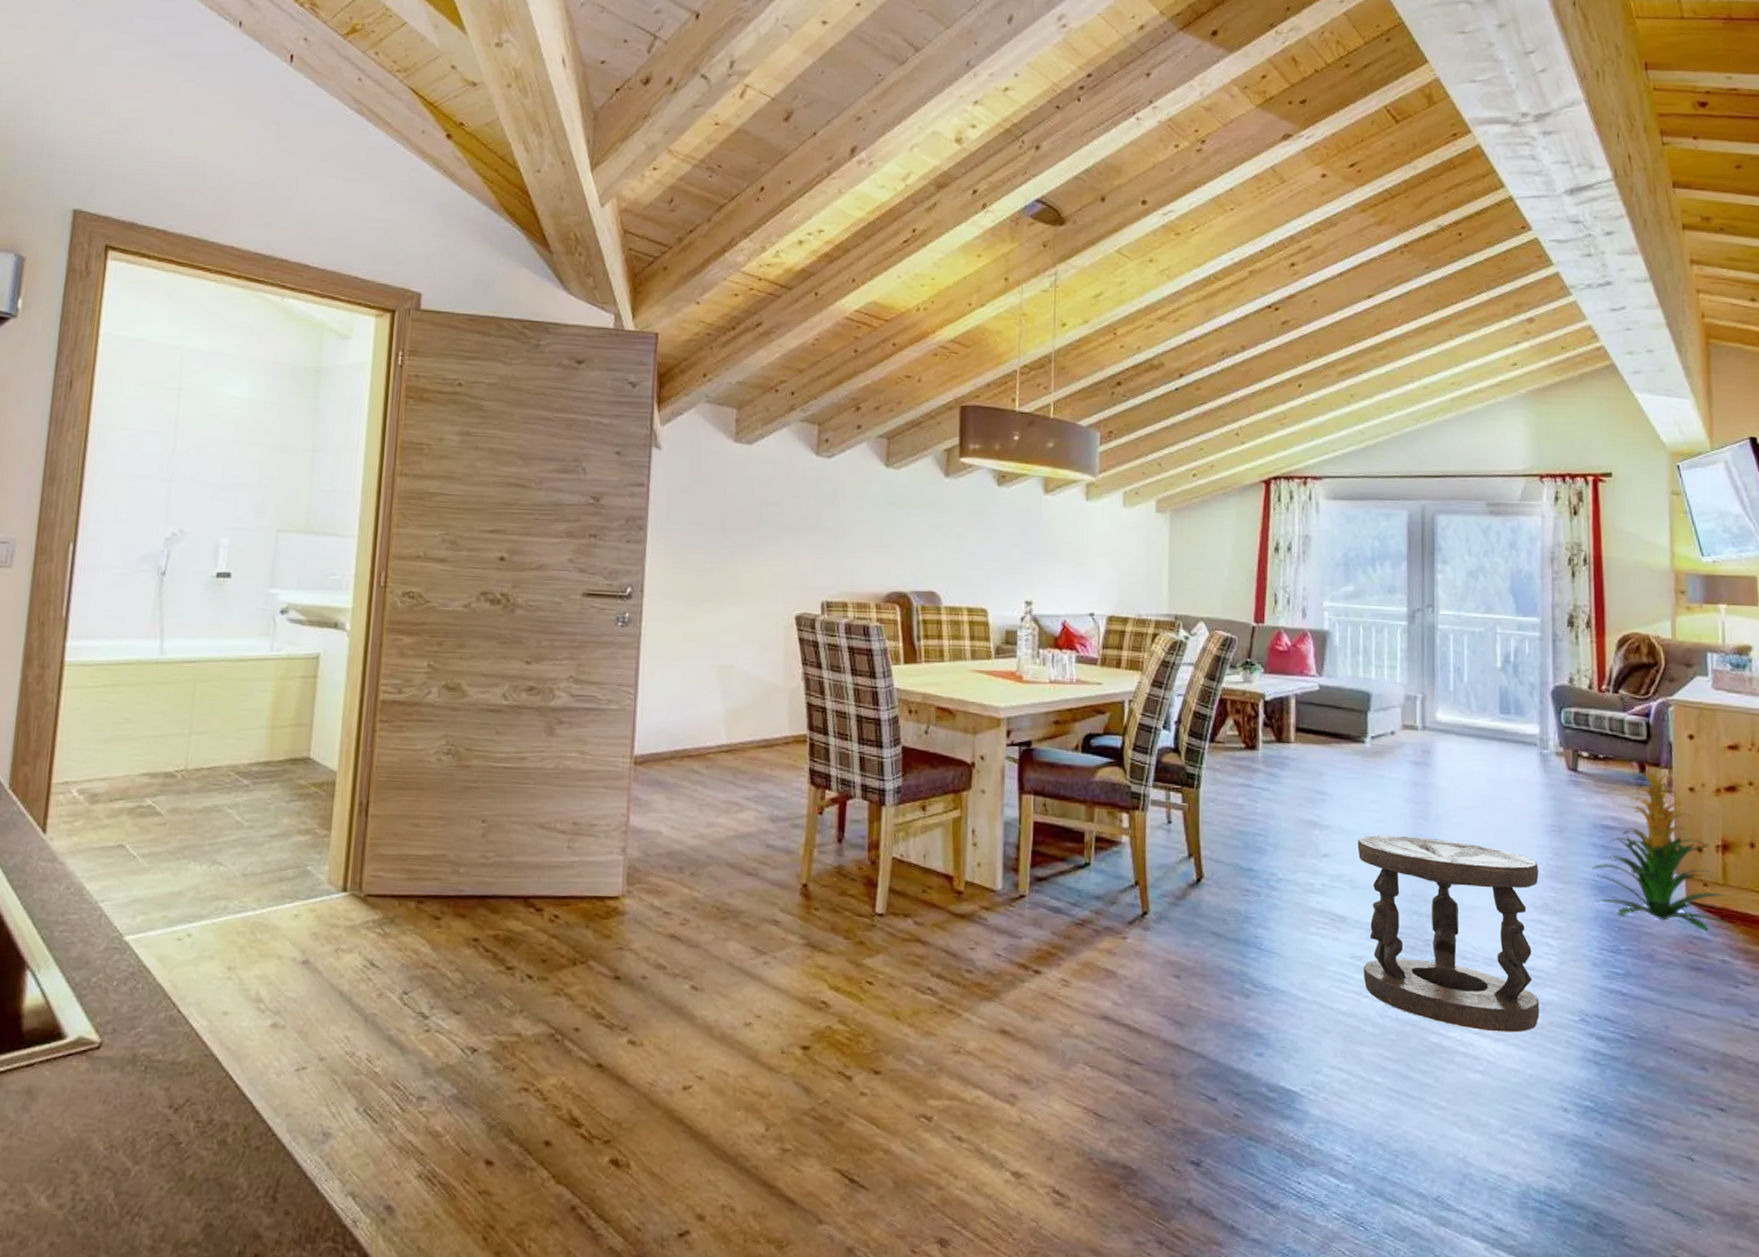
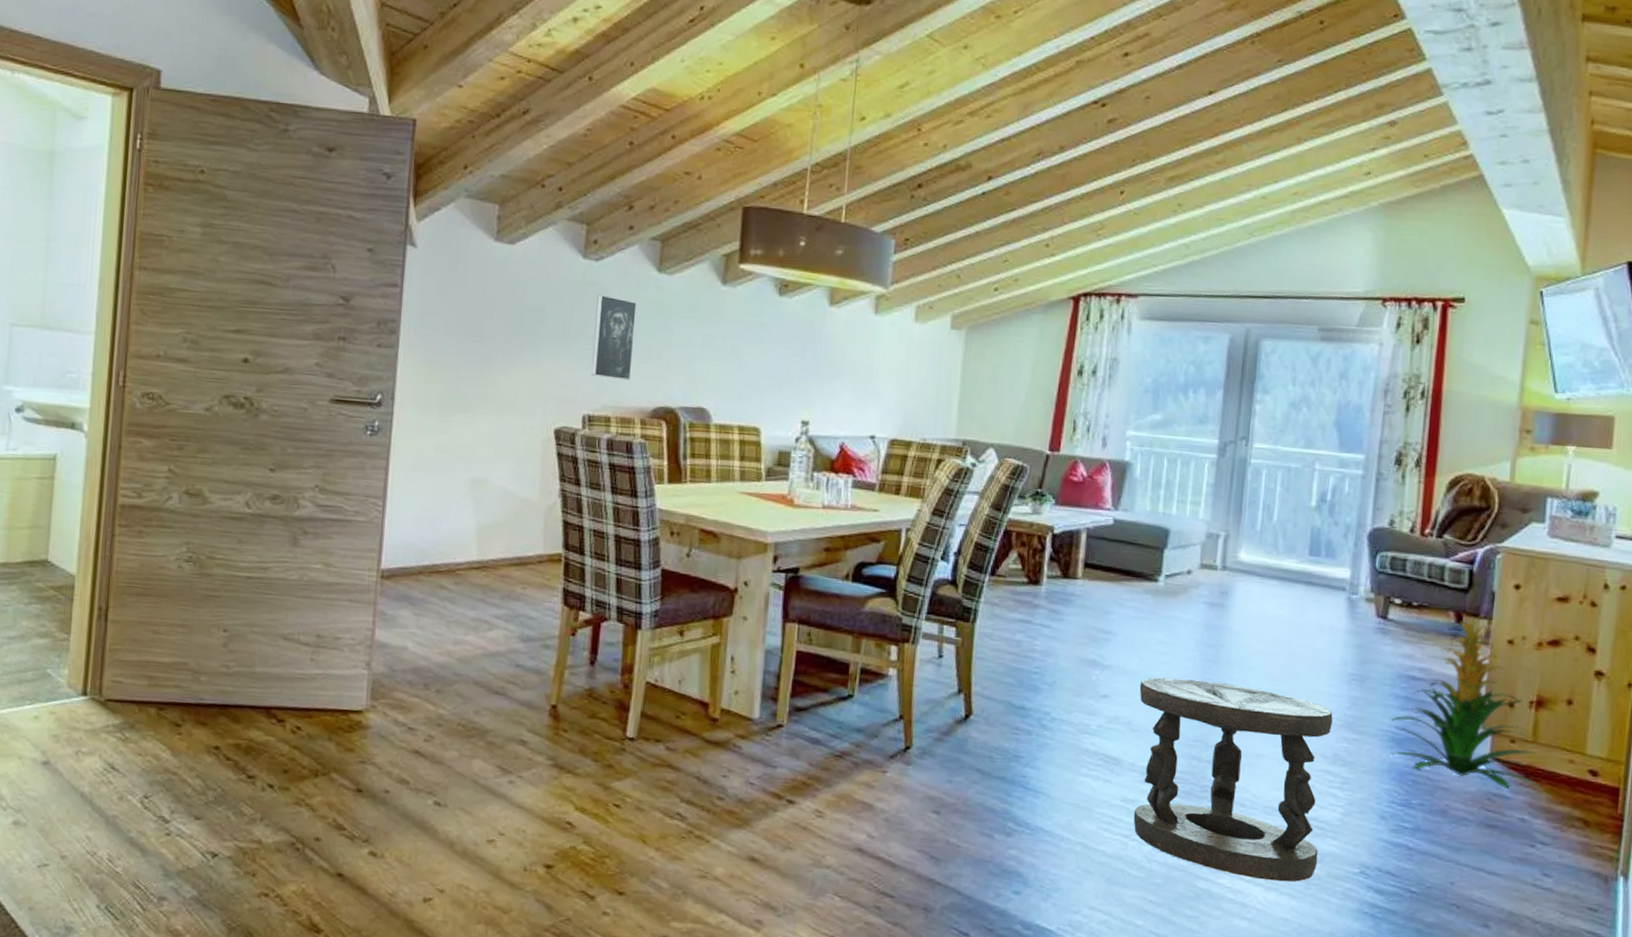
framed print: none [827,488,867,568] -> present [590,294,637,381]

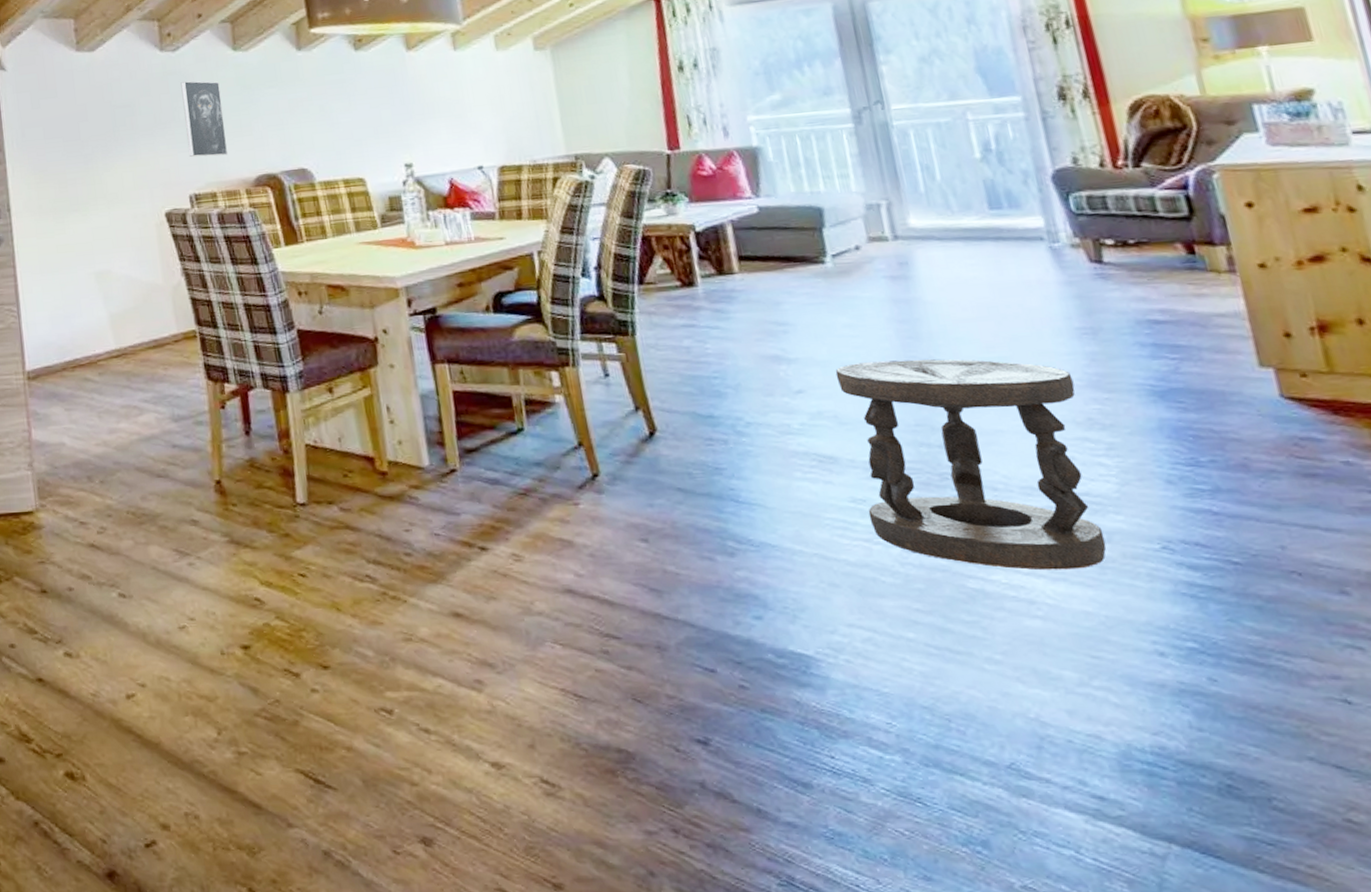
indoor plant: present [1391,612,1540,789] -> none [1144,240,1357,430]

